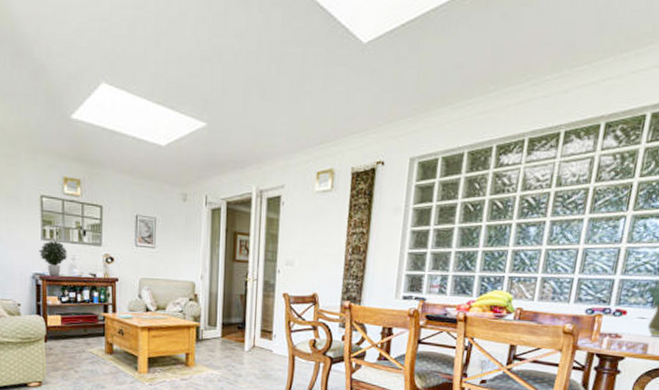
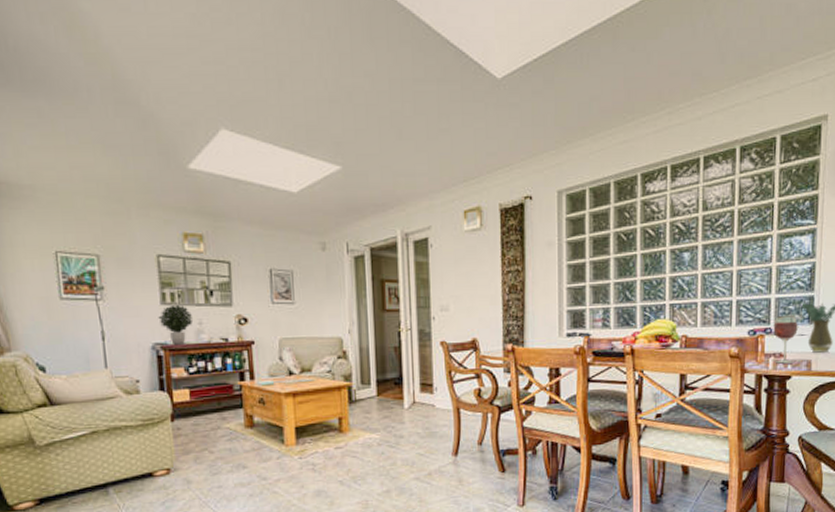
wineglass: none [609,296,640,345] -> present [773,314,798,364]

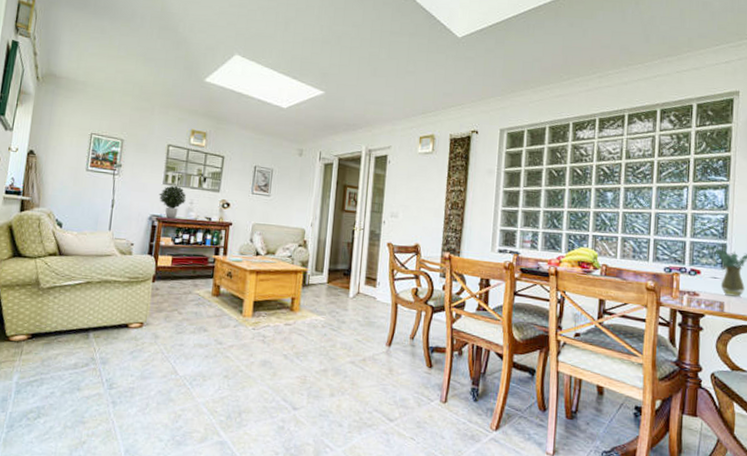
wineglass: present [773,314,798,364] -> none [688,257,711,303]

